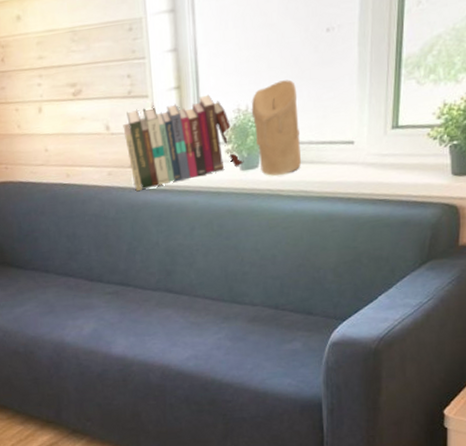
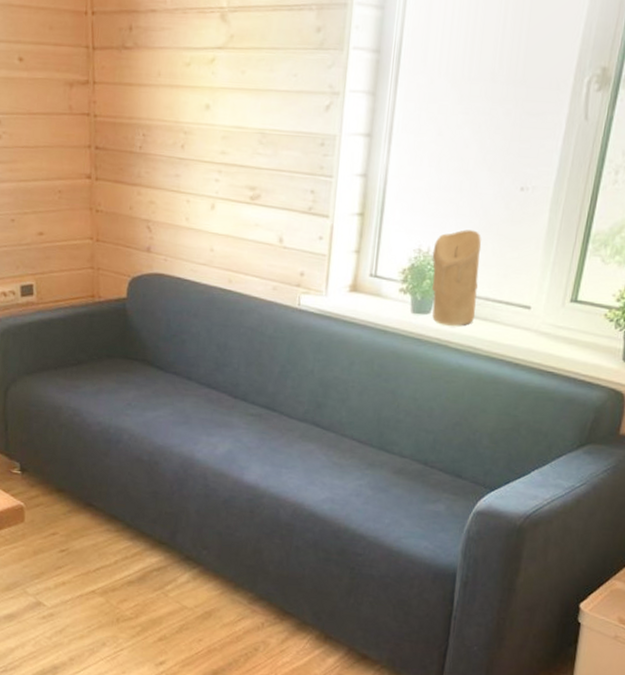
books: present [123,94,244,192] -> none [297,227,417,313]

